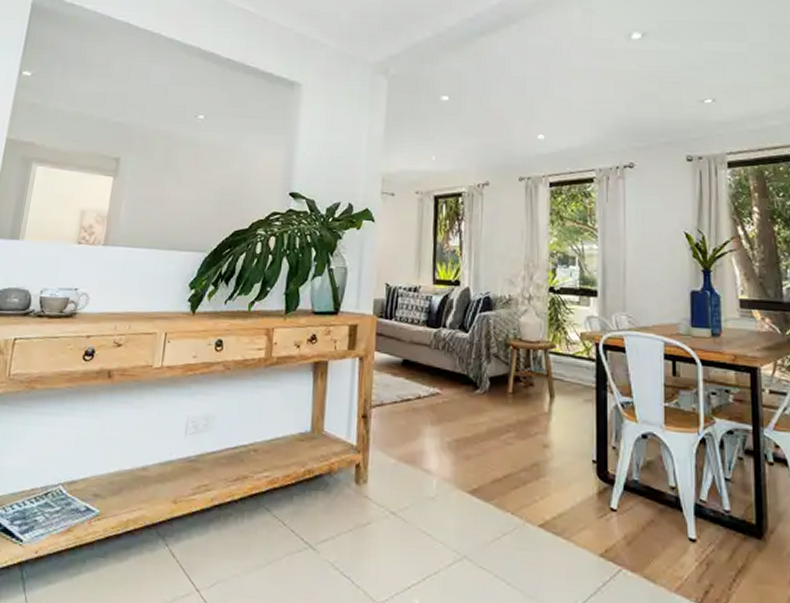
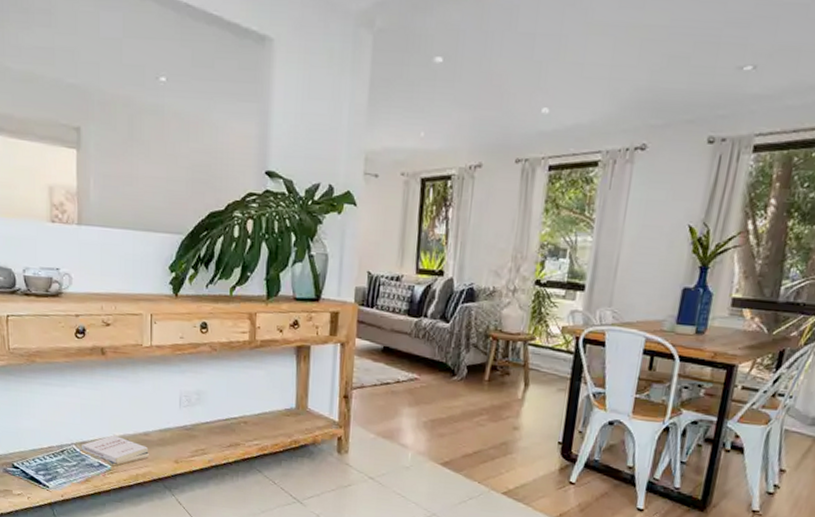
books: none [68,471,146,512] -> present [81,435,149,467]

